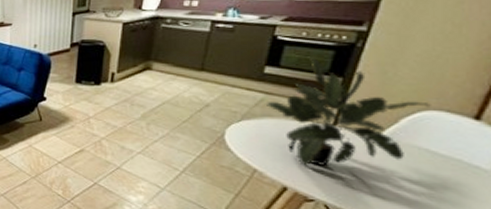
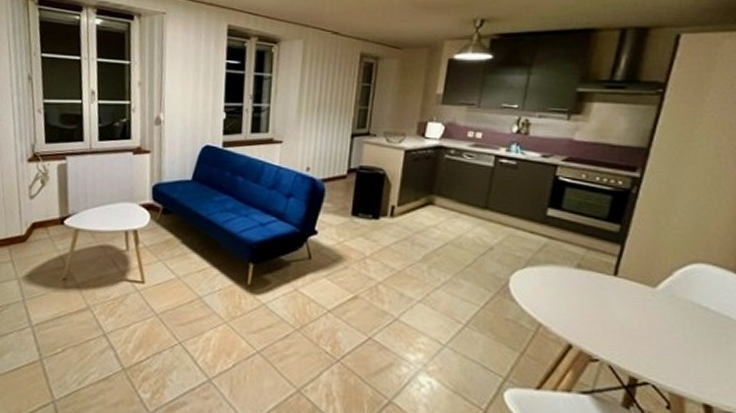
potted plant: present [267,58,431,167] -> none [550,202,700,321]

